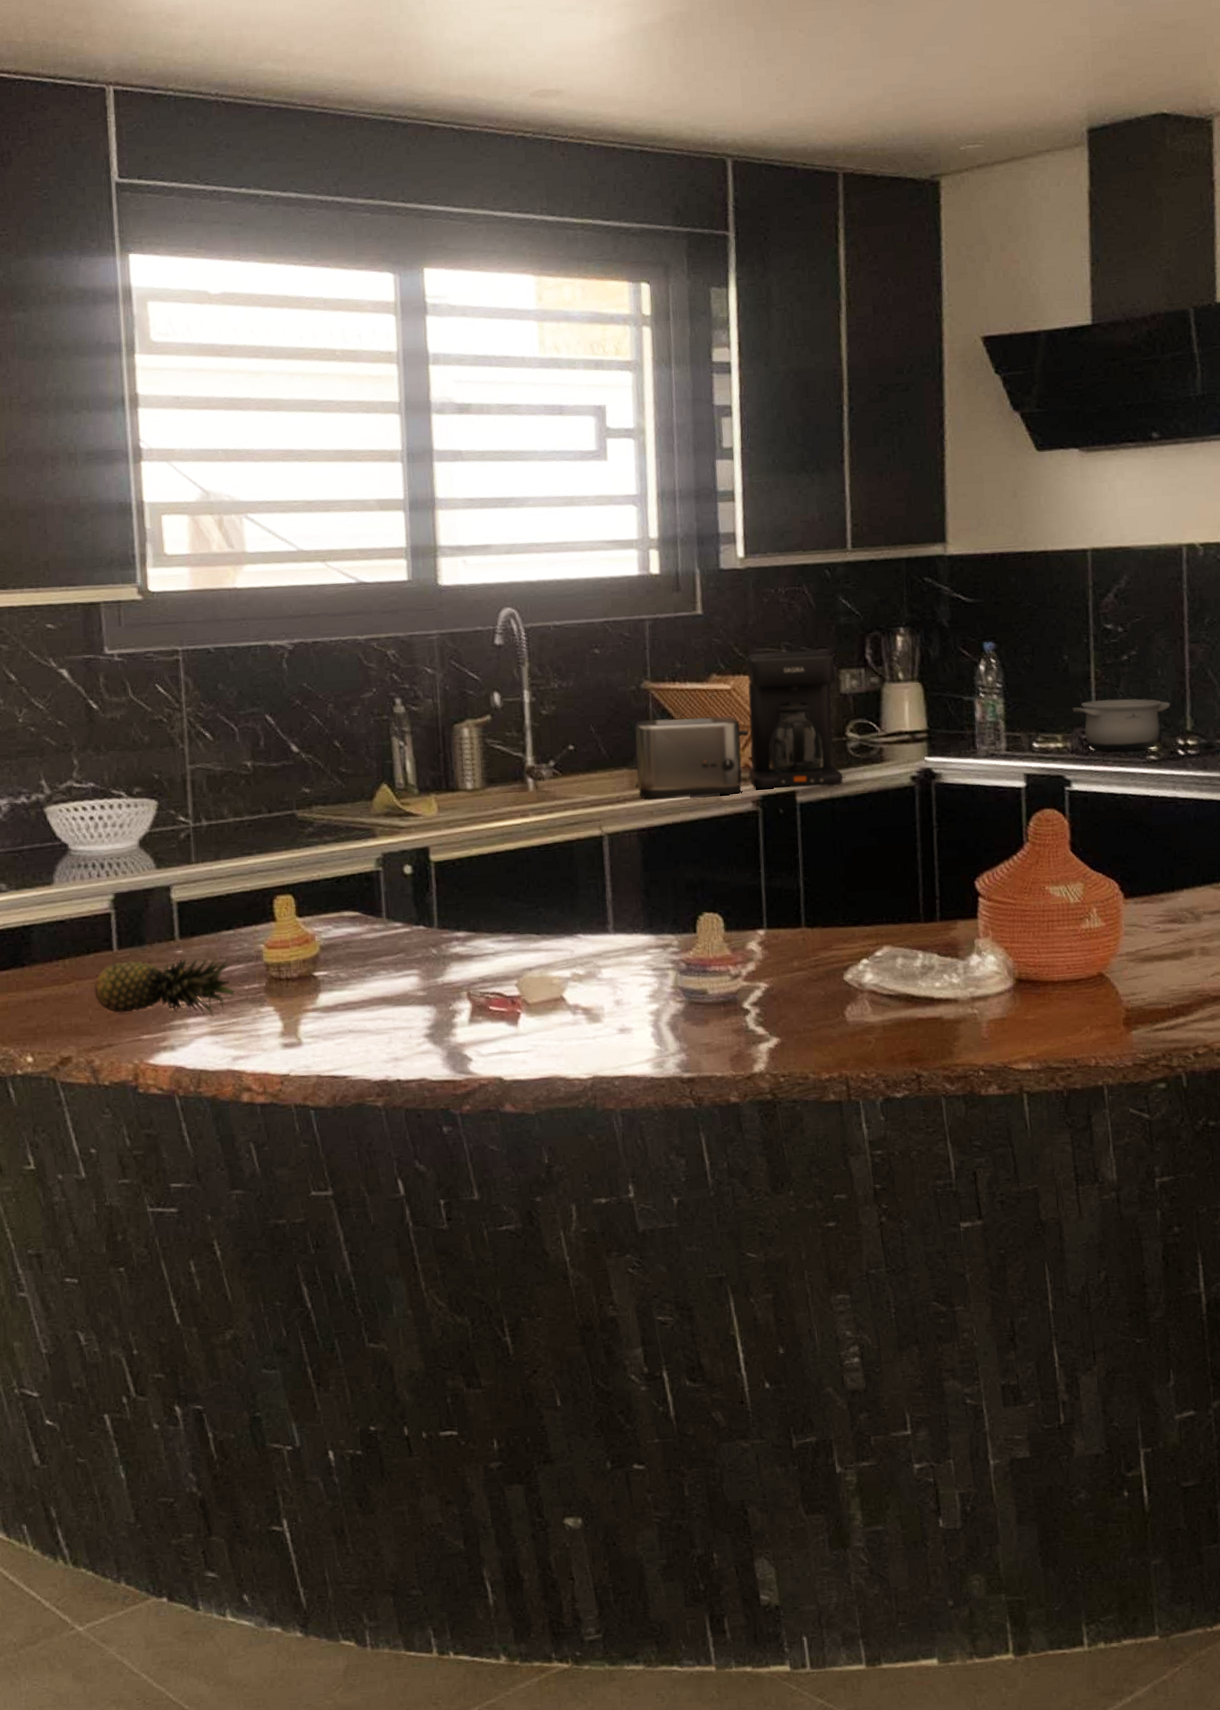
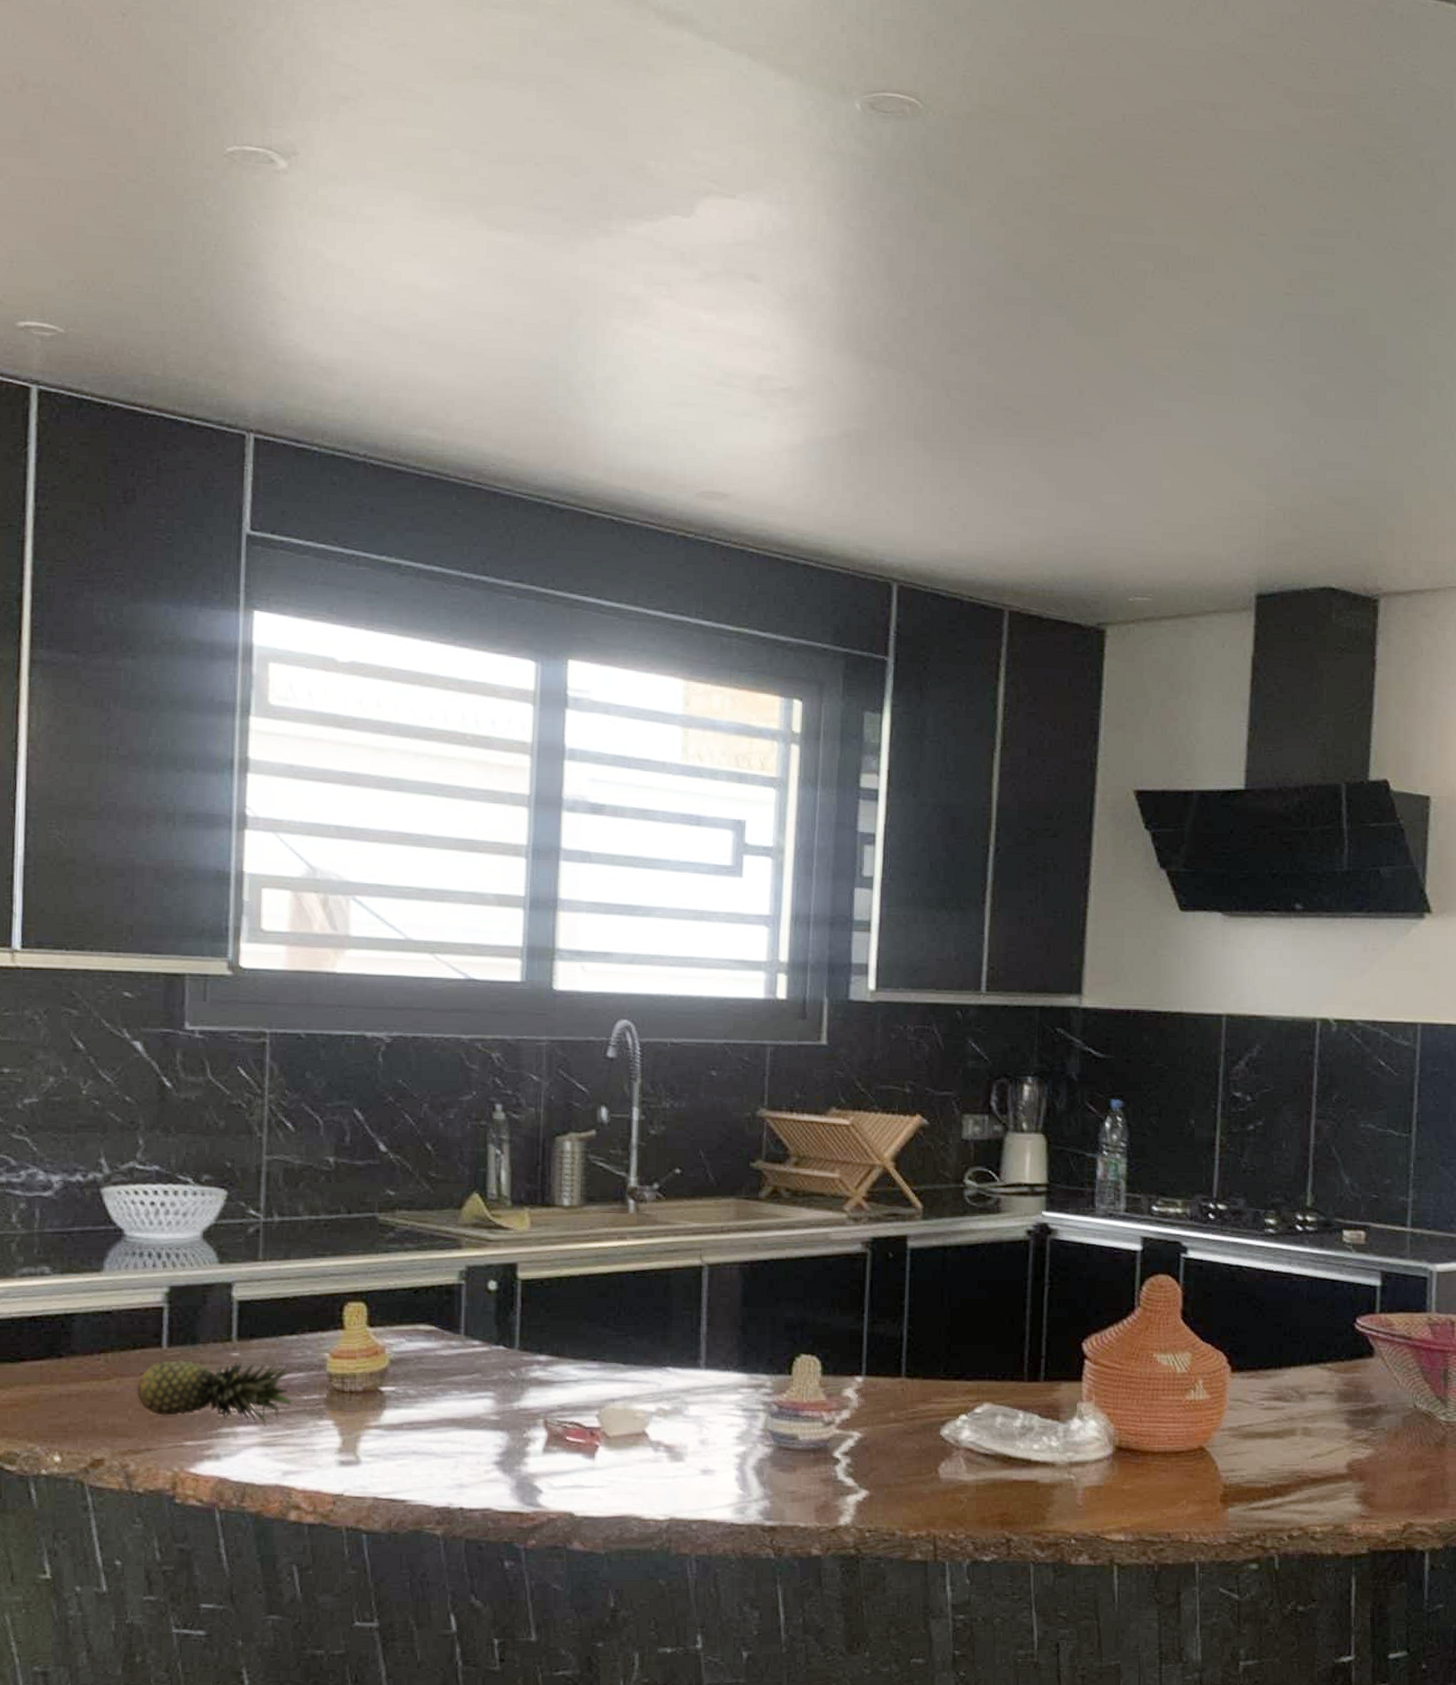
toaster: present [633,716,749,799] -> none [741,1148,864,1235]
coffee maker: present [747,650,843,790] -> none [860,1089,958,1234]
cooking pot: present [1072,698,1170,752] -> none [1194,1167,1292,1223]

